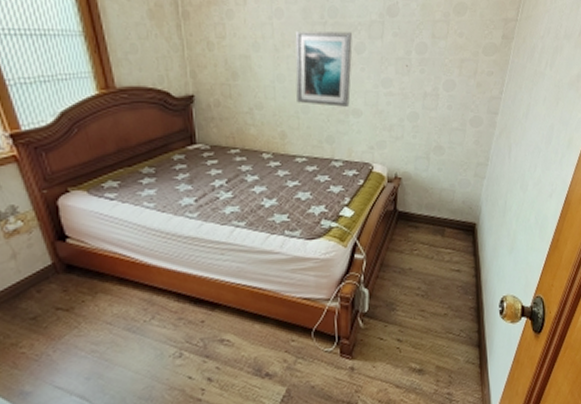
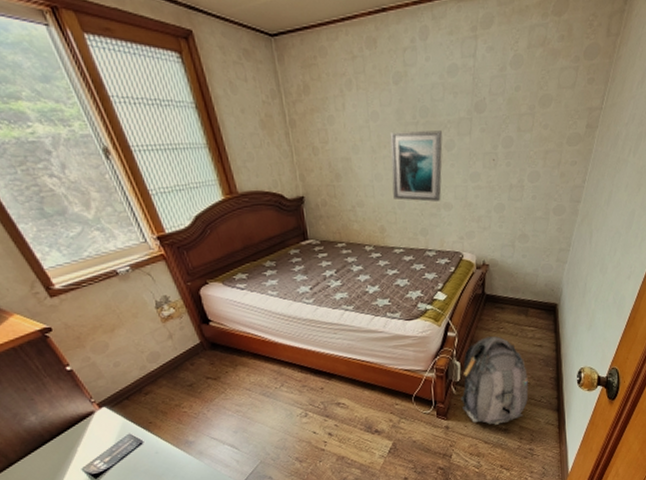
backpack: none [368,259,446,365] -> present [460,336,529,425]

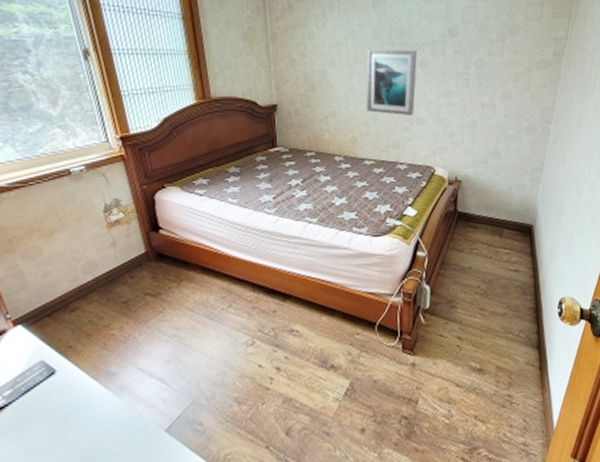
backpack: present [460,336,529,425] -> none [429,258,505,364]

